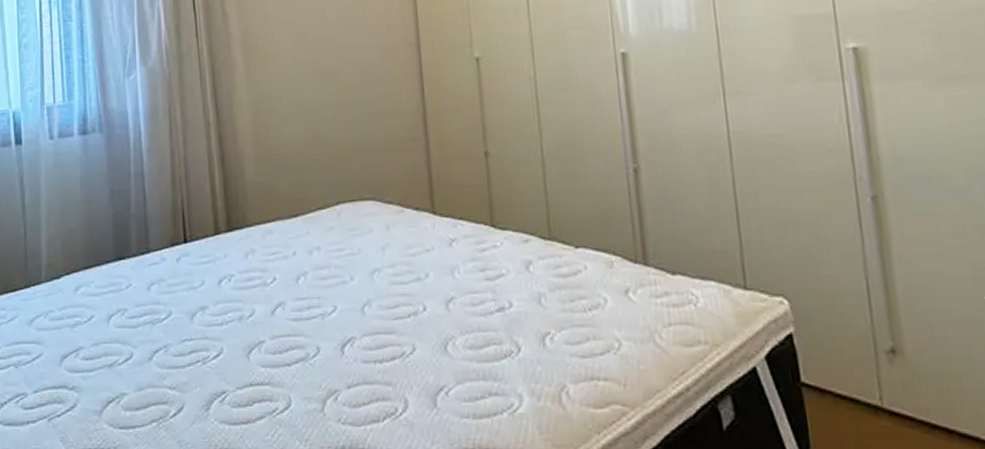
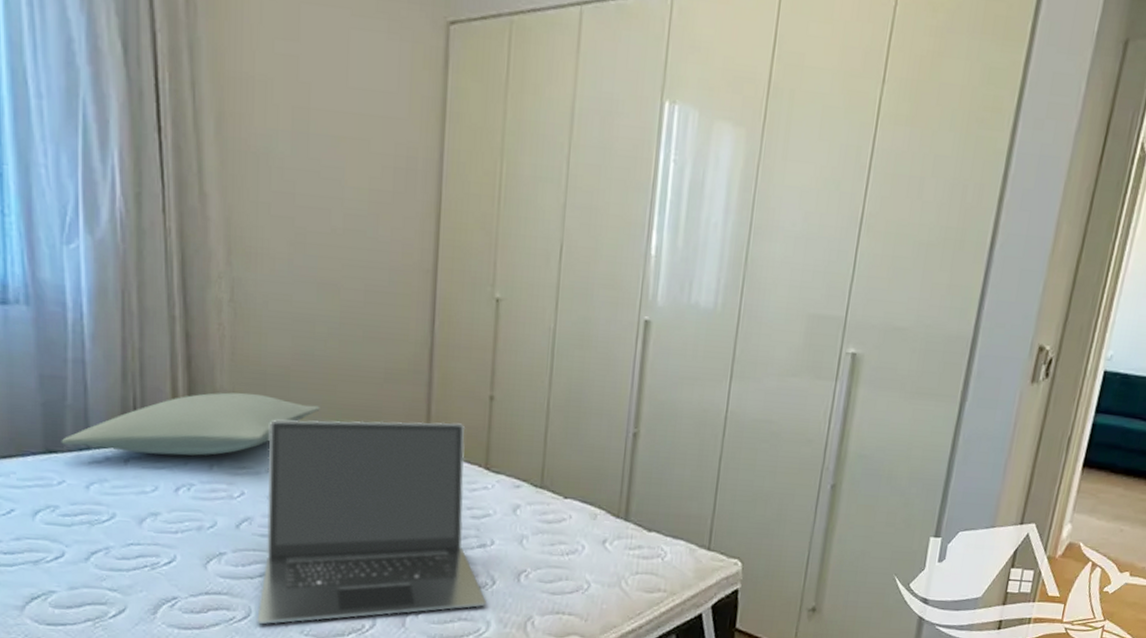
pillow: none [127,181,334,251] -> present [61,392,320,456]
laptop: none [292,183,515,415] -> present [257,420,486,625]

